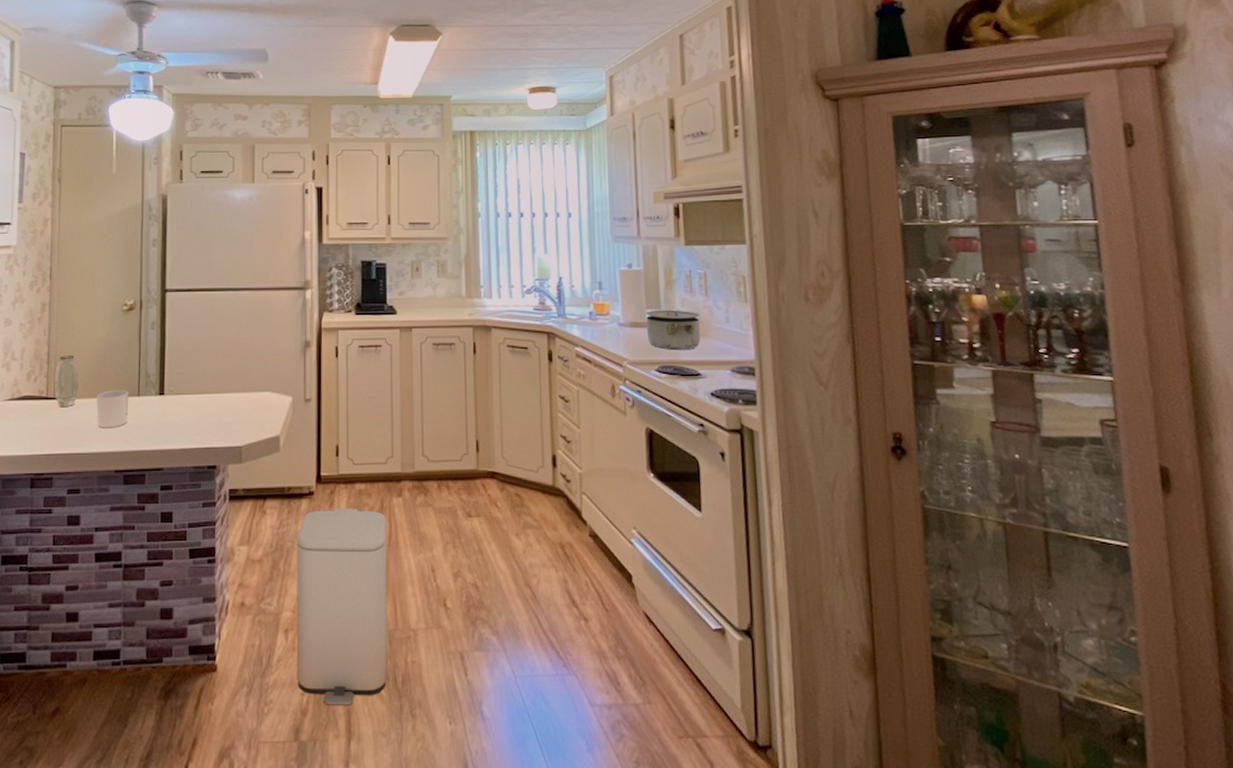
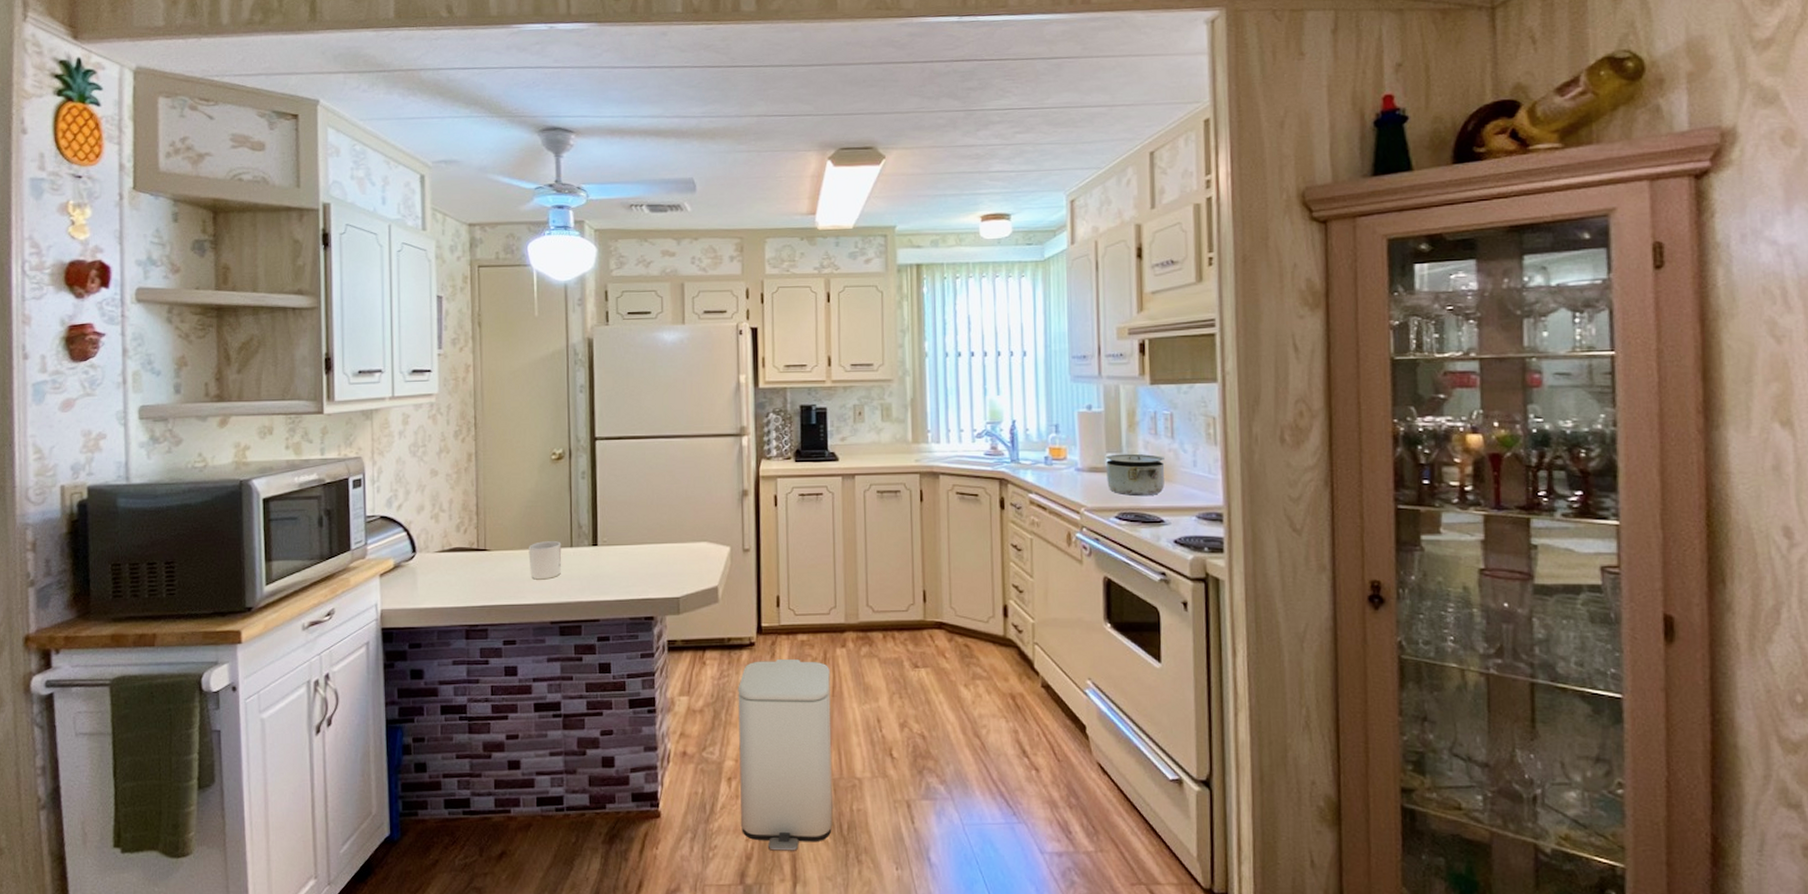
vase: present [55,355,79,408] -> none [485,506,509,559]

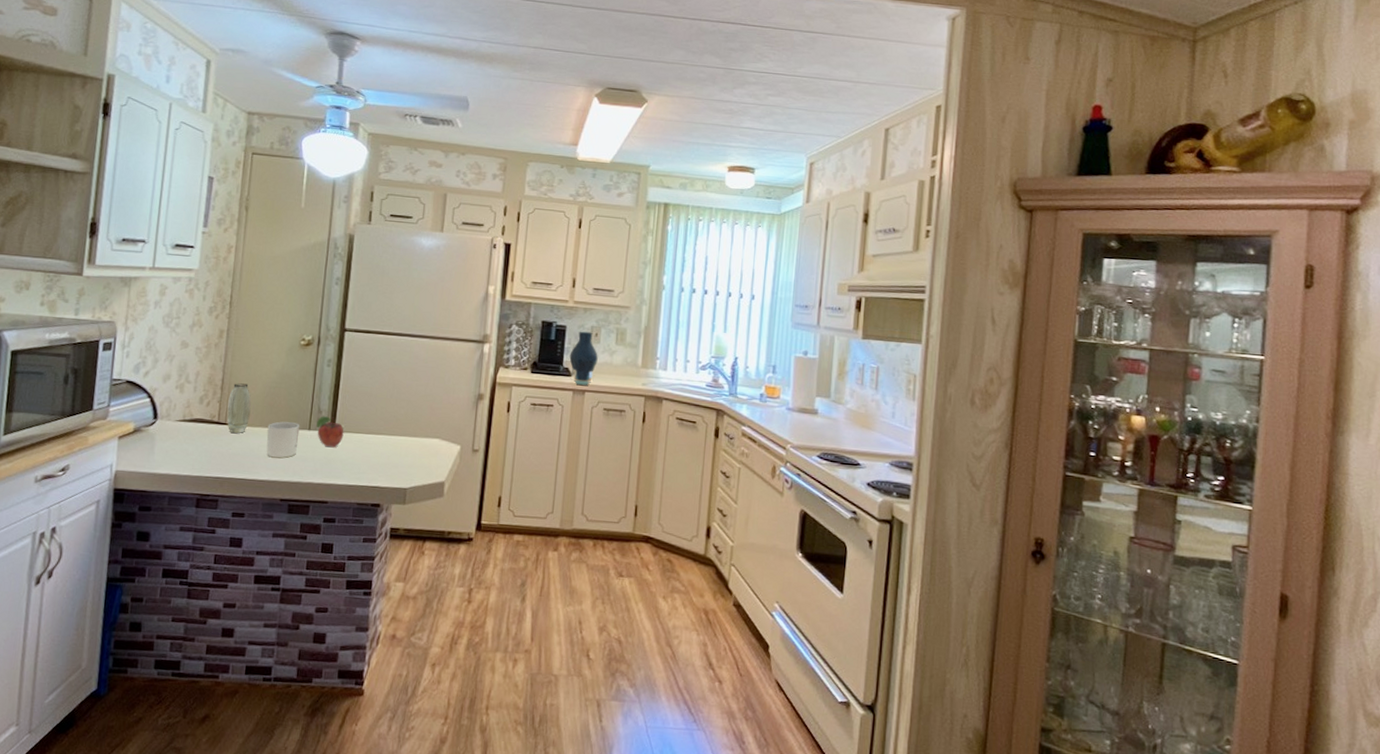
vase: none [485,506,509,559] -> present [227,383,252,434]
fruit: none [578,531,608,563] -> present [316,416,344,447]
pedal bin: present [738,660,833,852] -> none [439,555,540,740]
vase: none [834,411,865,469] -> present [569,331,598,385]
saucepan: present [1106,453,1165,497] -> none [813,398,867,440]

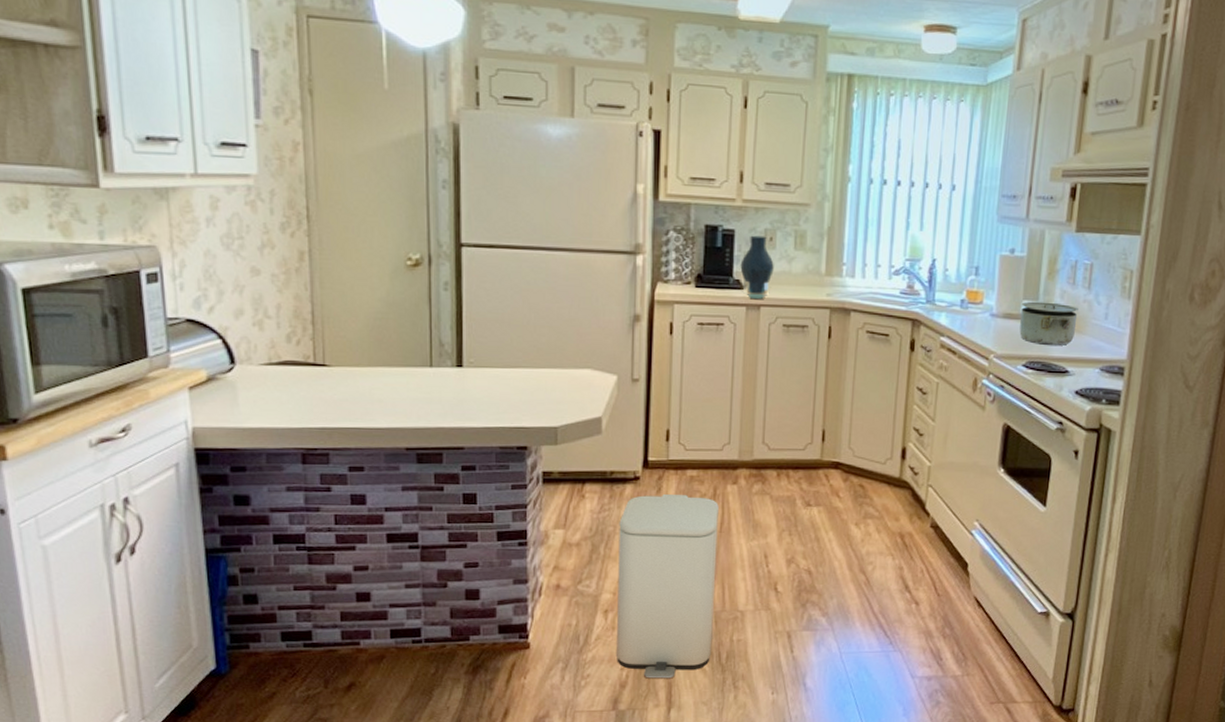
vase: present [227,383,252,434] -> none [323,315,354,376]
mug: present [266,421,300,459] -> none [378,359,420,402]
fruit: present [316,416,344,447] -> none [439,350,475,386]
pedal bin: none [439,555,540,740] -> present [615,494,719,680]
saucepan: none [813,398,867,440] -> present [1019,301,1079,346]

